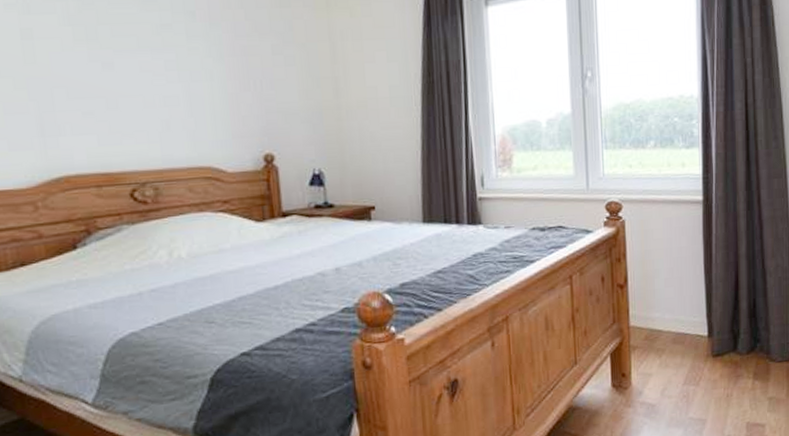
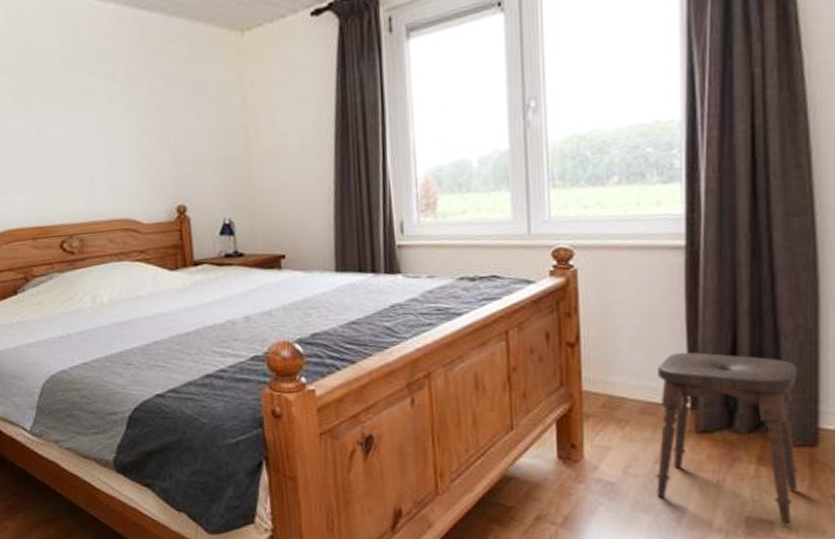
stool: none [685,289,780,426] -> present [656,352,798,525]

